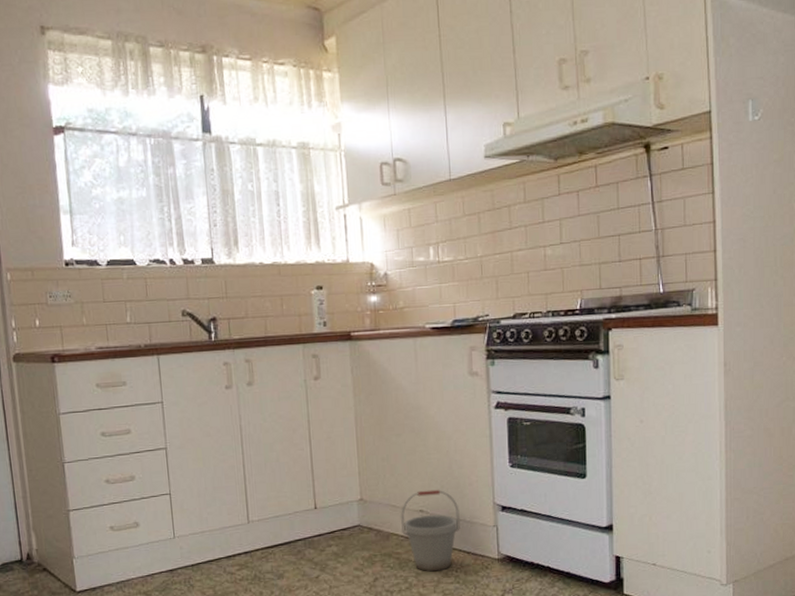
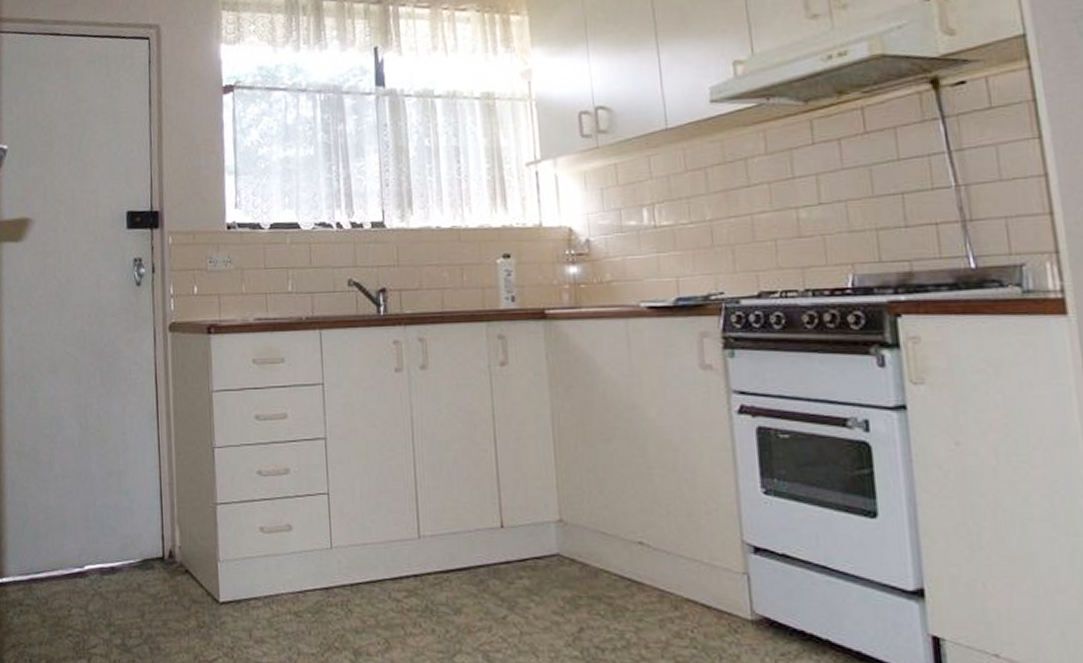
bucket: present [400,489,460,572] -> none [612,515,696,629]

